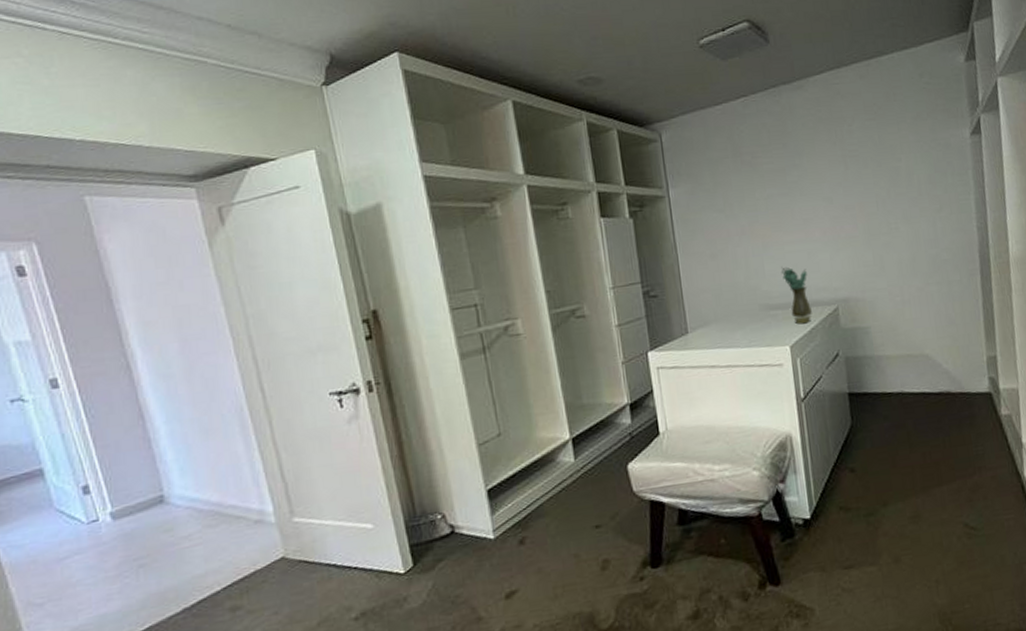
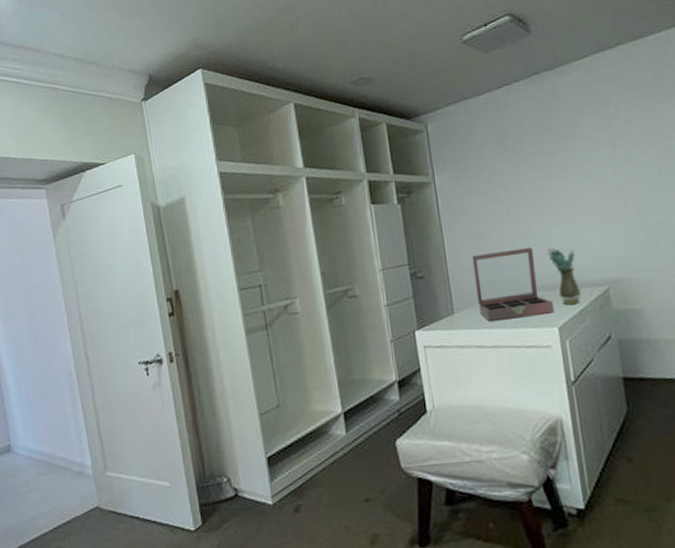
jewelry box: none [706,266,787,341] -> present [472,247,554,321]

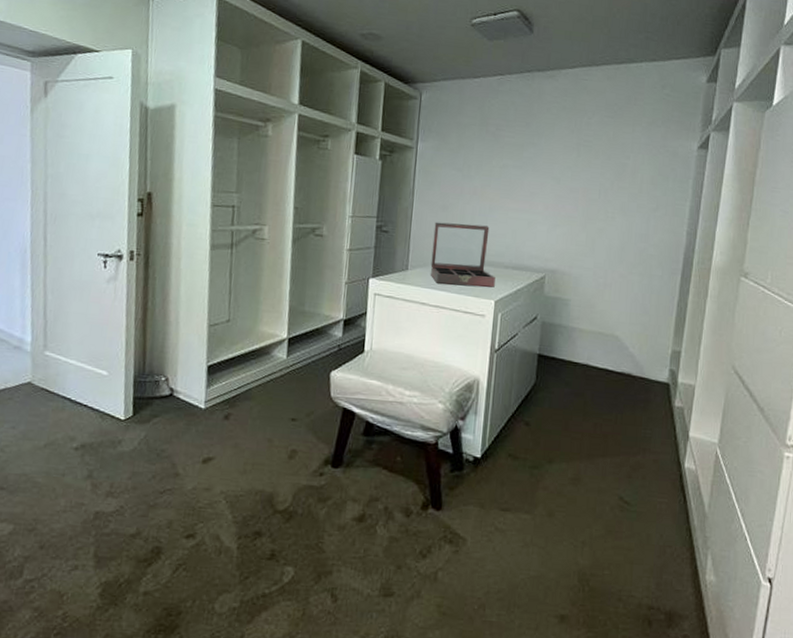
vase: present [547,247,581,306] -> none [500,230,524,285]

